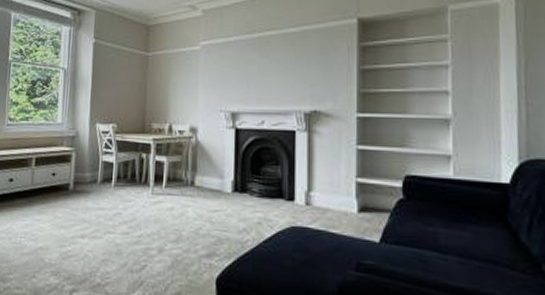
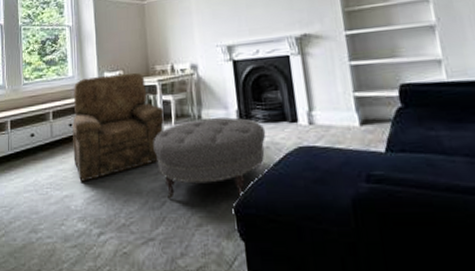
armchair: none [53,126,156,236] -> present [72,72,165,182]
ottoman: none [140,185,260,274] -> present [153,116,266,200]

